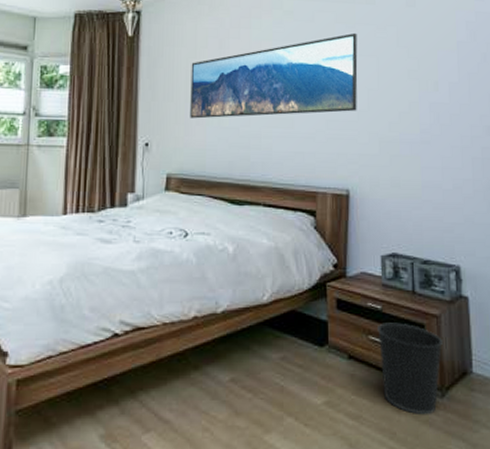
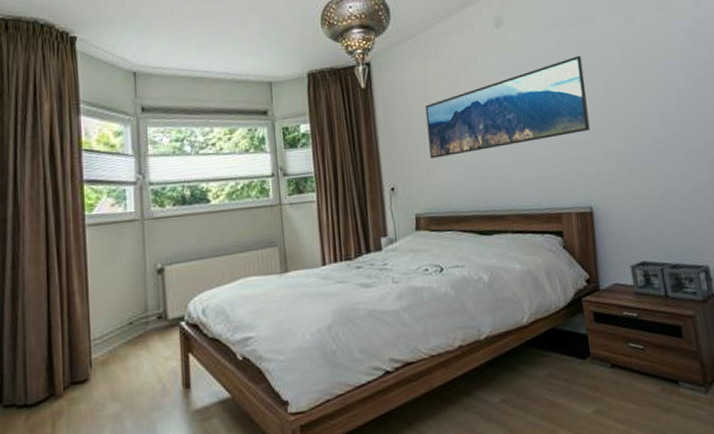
wastebasket: present [378,322,443,415] -> none [636,327,702,412]

